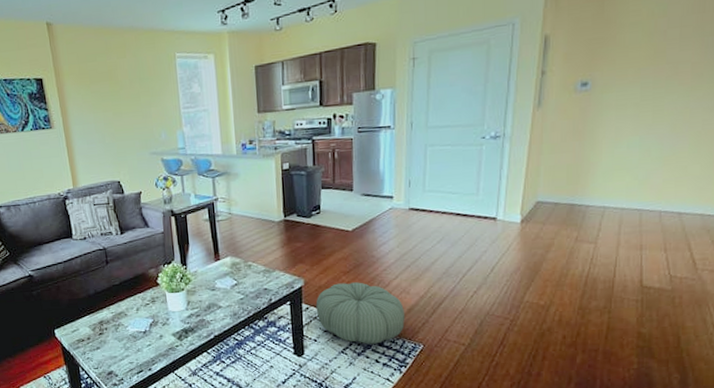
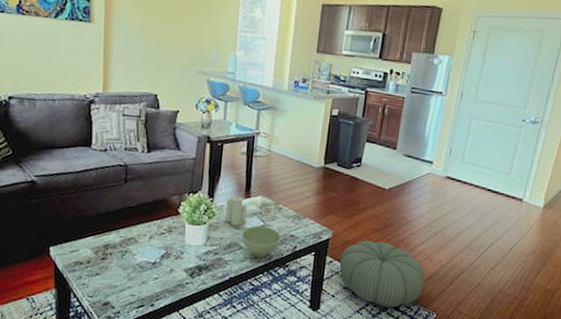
candle: none [198,260,221,288] -> present [225,195,247,226]
bowl: none [218,284,256,314] -> present [241,225,282,258]

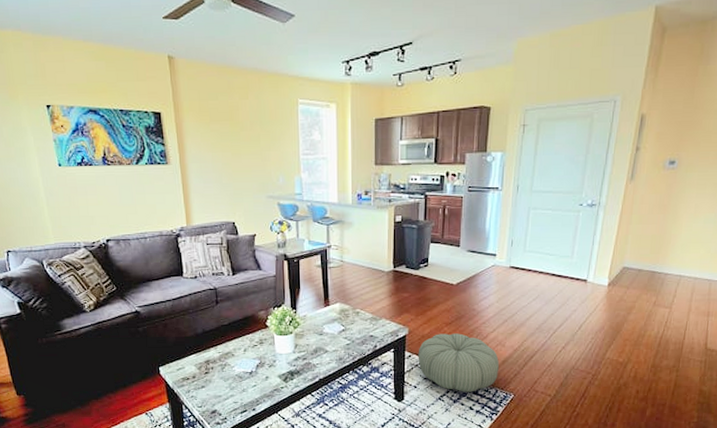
candle: present [225,195,247,226] -> none [308,305,329,333]
bowl: present [241,225,282,258] -> none [325,330,362,359]

